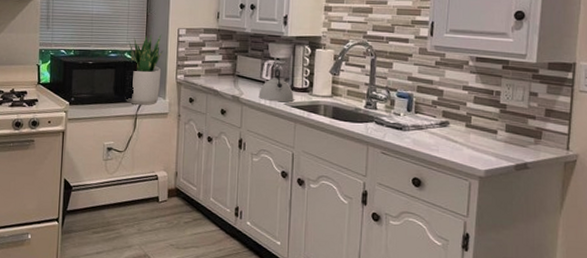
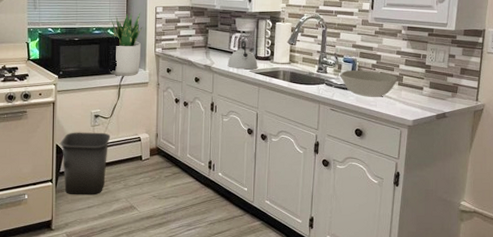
waste bin: none [68,166,125,240] -> present [60,132,111,195]
bowl: none [393,106,465,141] -> present [340,70,398,98]

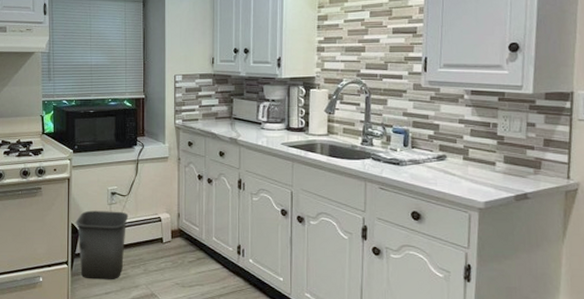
planter: present [110,12,143,77] -> none [127,81,161,151]
kettle: present [227,40,258,70] -> none [255,109,291,143]
bowl: present [340,70,398,98] -> none [389,142,462,175]

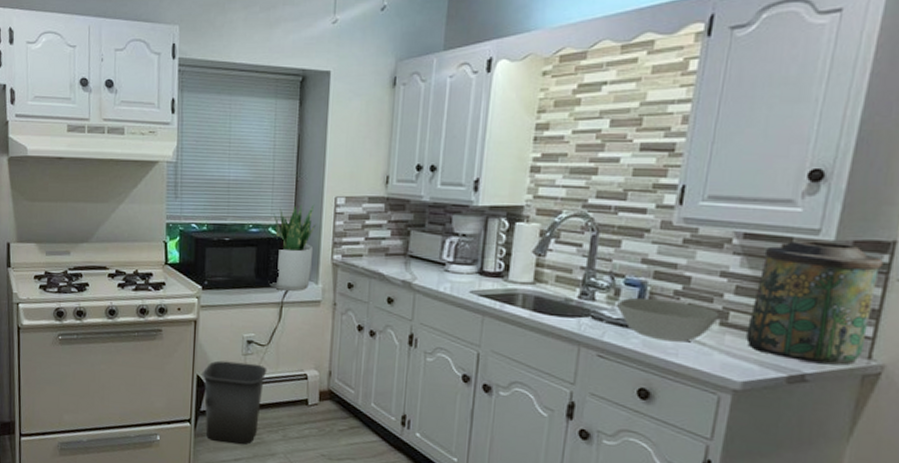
planter: none [127,81,161,151] -> present [269,204,317,292]
bowl: none [389,142,462,175] -> present [617,297,720,343]
canister: none [482,94,567,185] -> present [746,240,883,366]

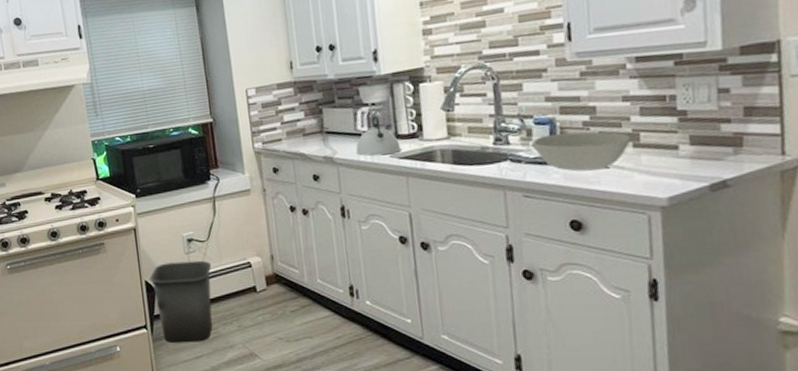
planter: present [269,204,317,292] -> none [191,100,237,187]
kettle: none [436,246,483,290] -> present [355,115,401,157]
canister: present [746,240,883,366] -> none [659,50,776,169]

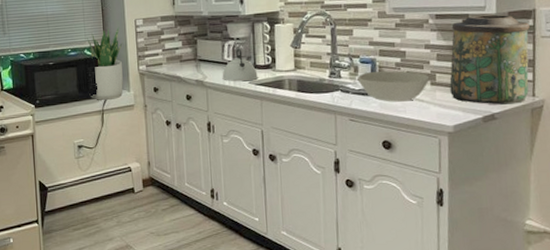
waste bin: present [149,260,213,343] -> none [43,164,98,236]
planter: none [191,100,237,187] -> present [87,27,123,101]
canister: none [659,50,776,169] -> present [449,14,530,105]

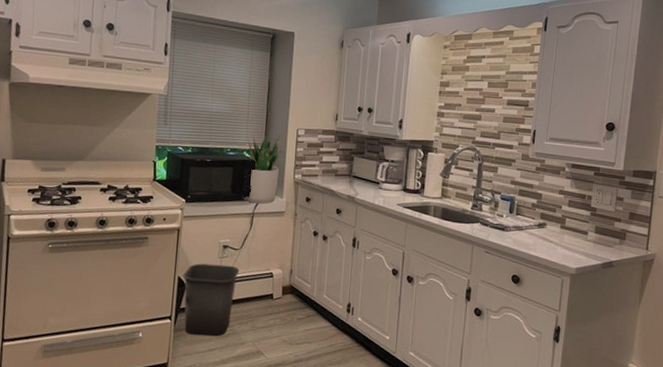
waste bin: none [43,164,98,236] -> present [182,263,240,337]
kettle: present [222,48,258,82] -> none [373,170,406,203]
bowl: present [357,71,430,103] -> none [497,208,560,241]
canister: present [449,14,530,105] -> none [577,169,650,255]

